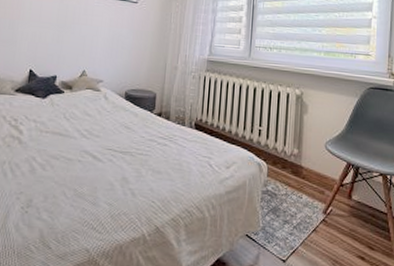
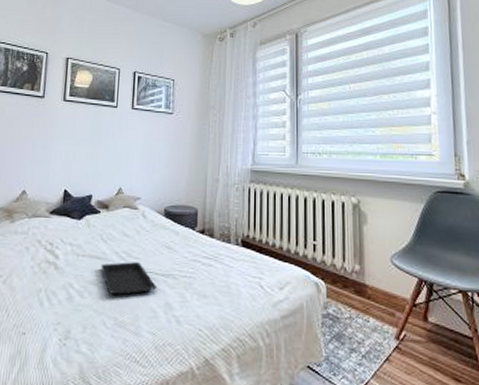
serving tray: none [63,139,116,170] -> present [101,262,158,296]

